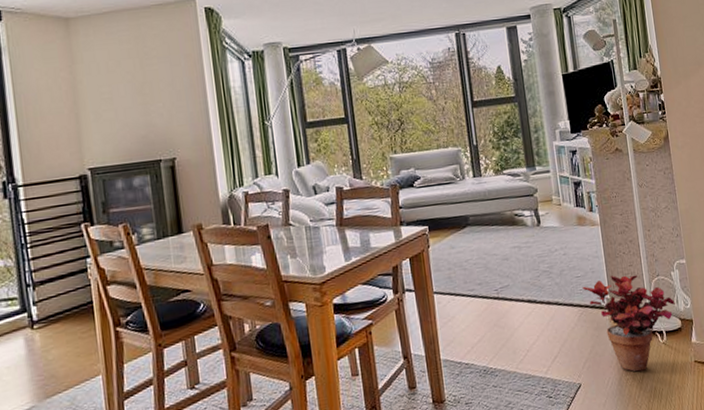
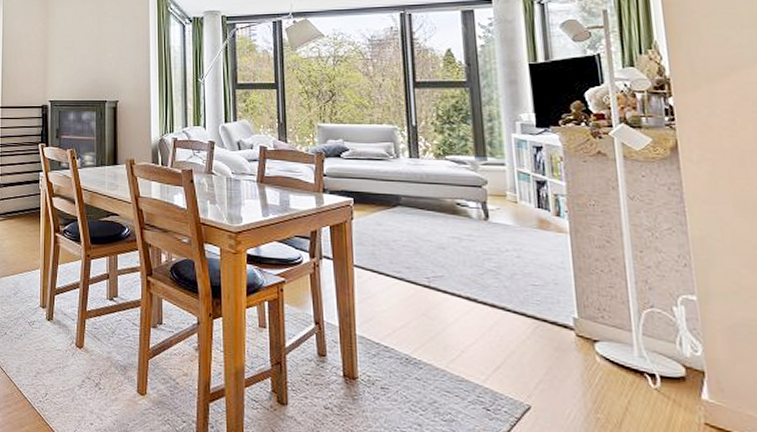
potted plant: present [582,275,675,372] -> none [539,294,677,415]

